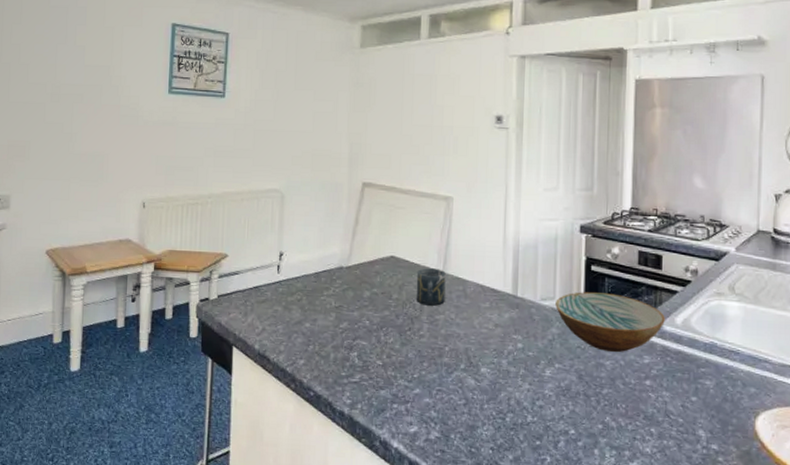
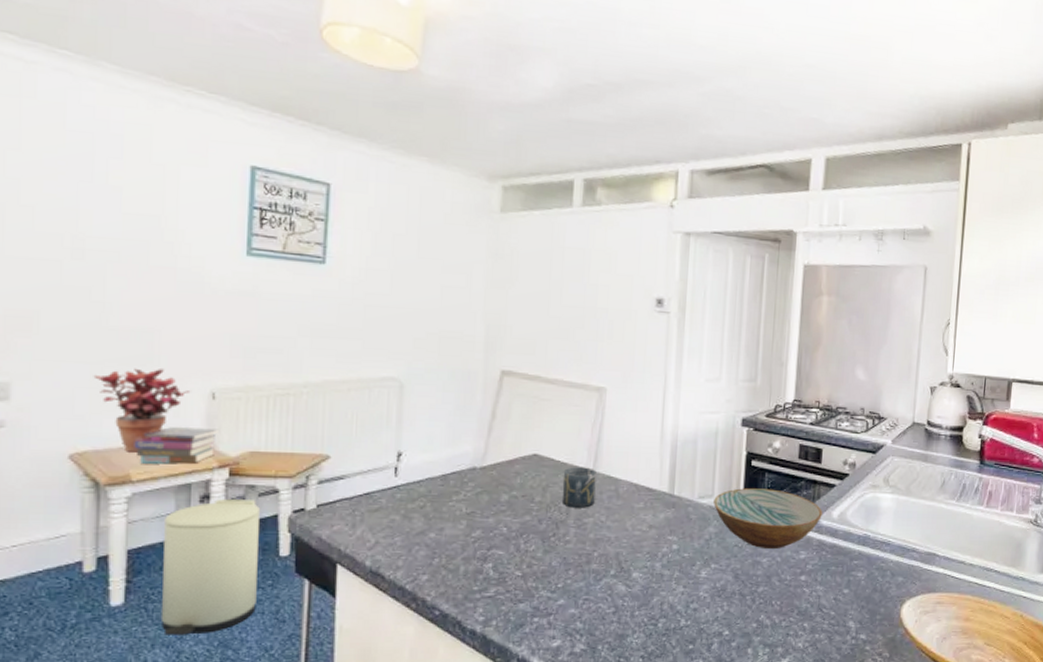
potted plant: none [63,183,128,250] -> present [93,368,191,452]
books: none [89,230,148,260] -> present [134,427,220,465]
pedal bin: none [105,288,176,399] -> present [162,499,260,635]

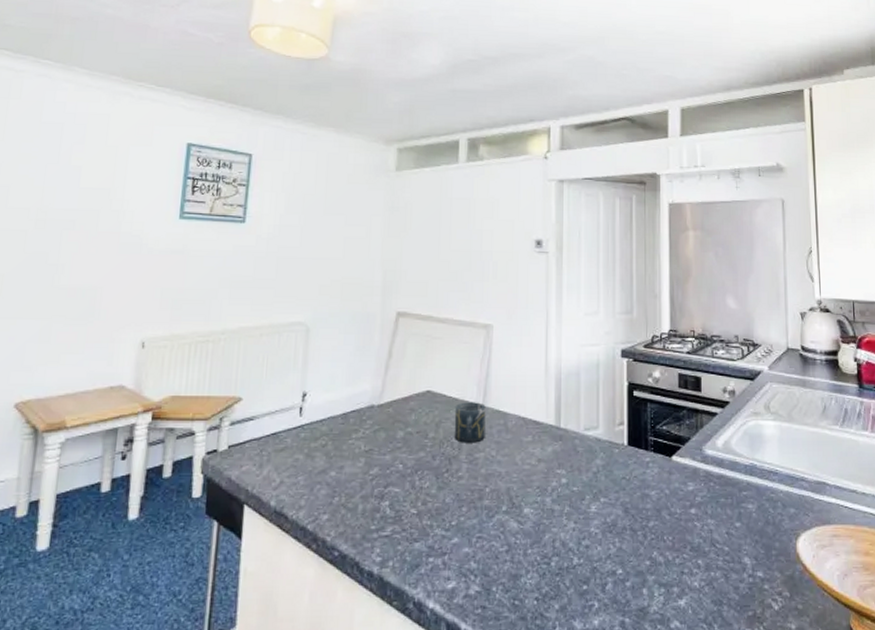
potted plant: present [93,368,191,452] -> none [42,322,124,400]
books: present [134,427,220,465] -> none [71,375,147,410]
pedal bin: present [162,499,260,635] -> none [80,442,177,580]
bowl: present [714,488,822,550] -> none [599,419,707,482]

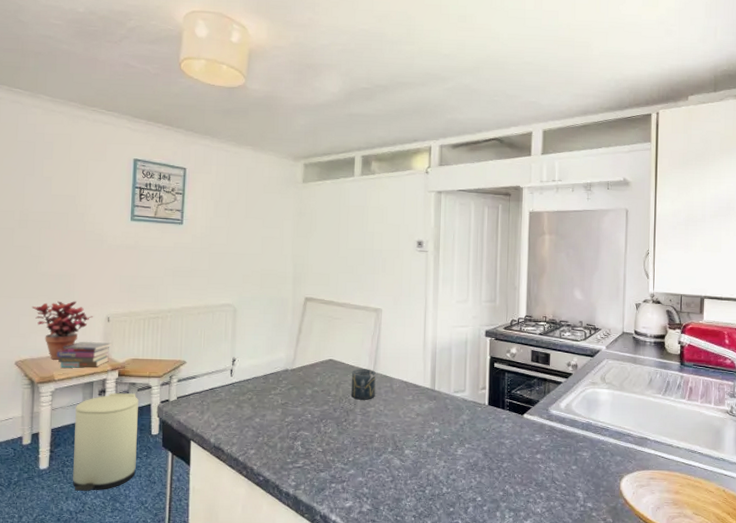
potted plant: none [42,322,124,400] -> present [31,301,94,360]
books: none [71,375,147,410] -> present [56,342,113,368]
pedal bin: none [80,442,177,580] -> present [73,393,138,491]

